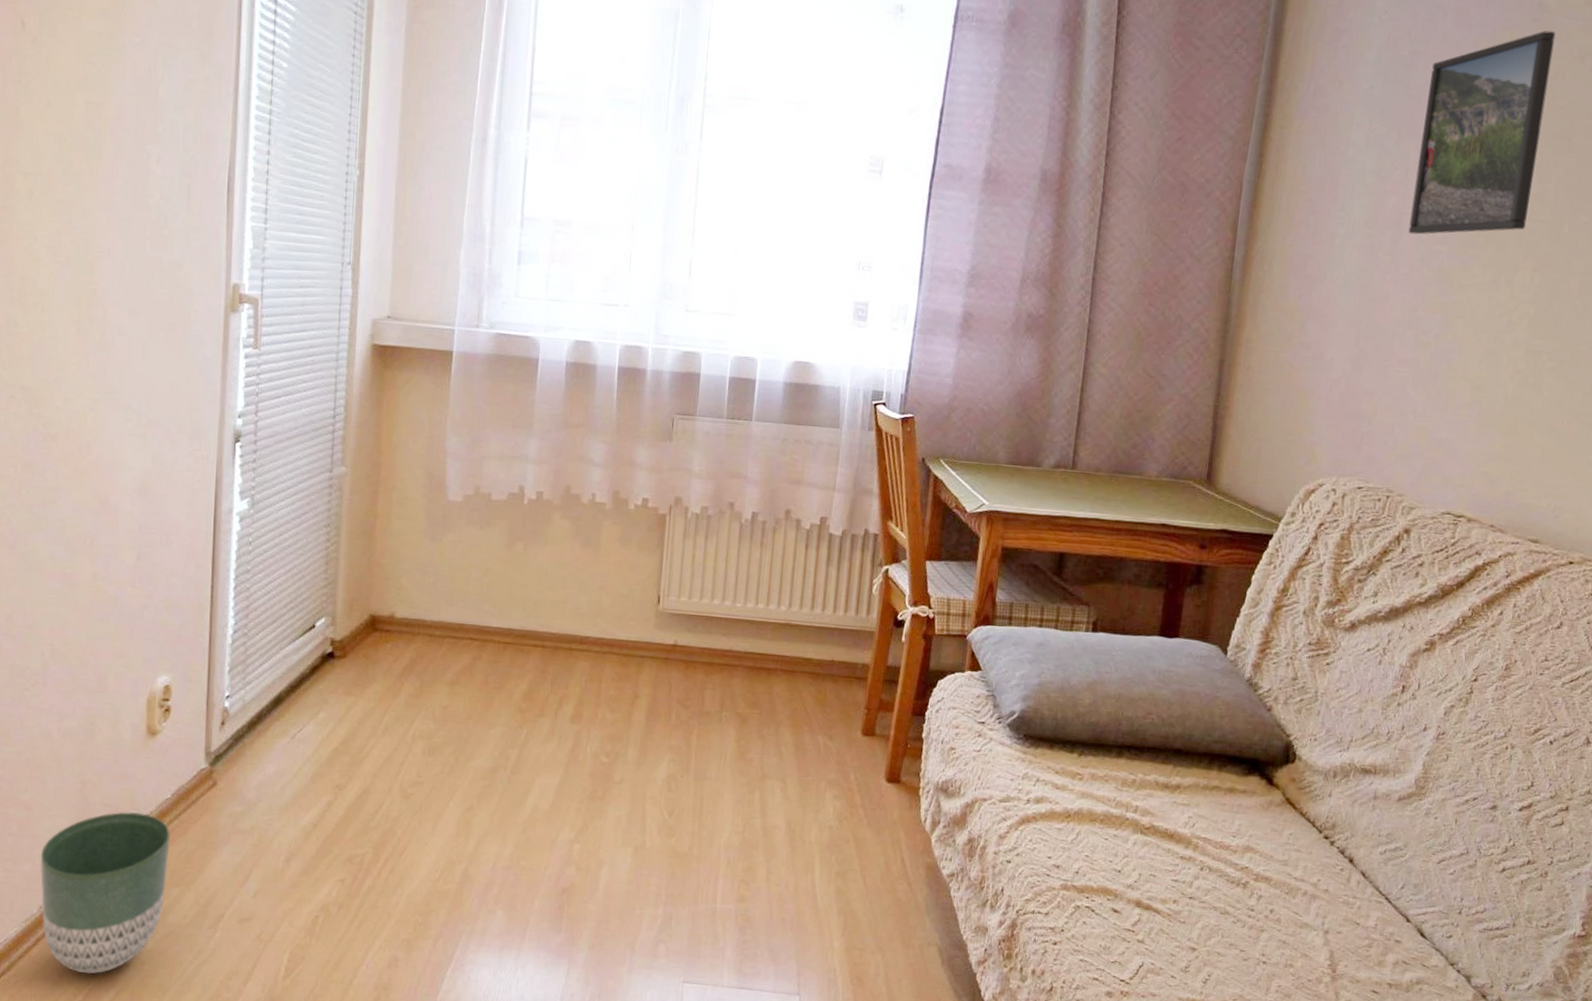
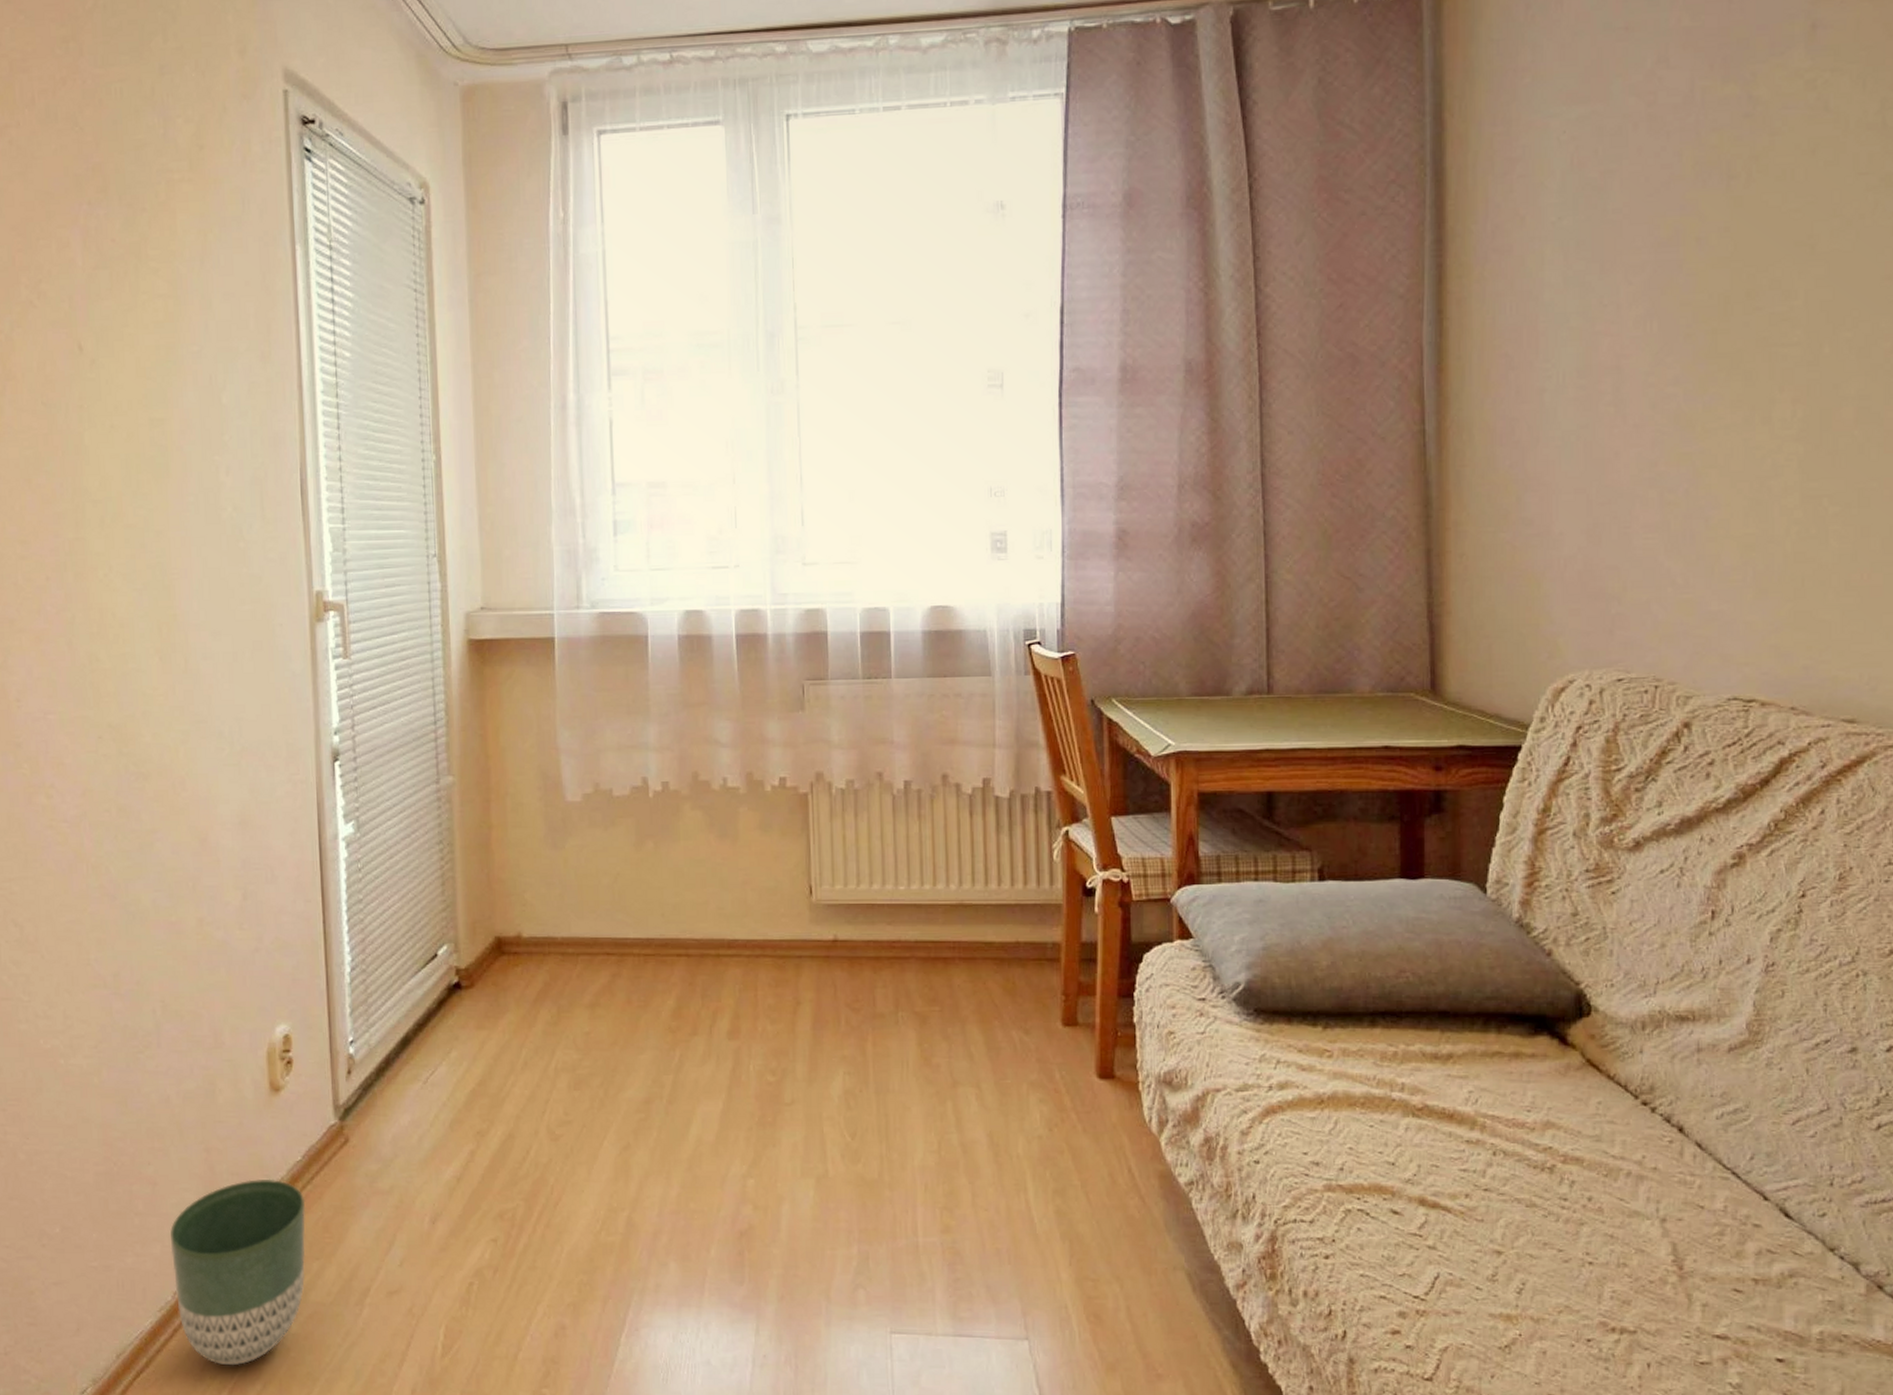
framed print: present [1408,31,1556,235] -> none [1630,126,1775,379]

